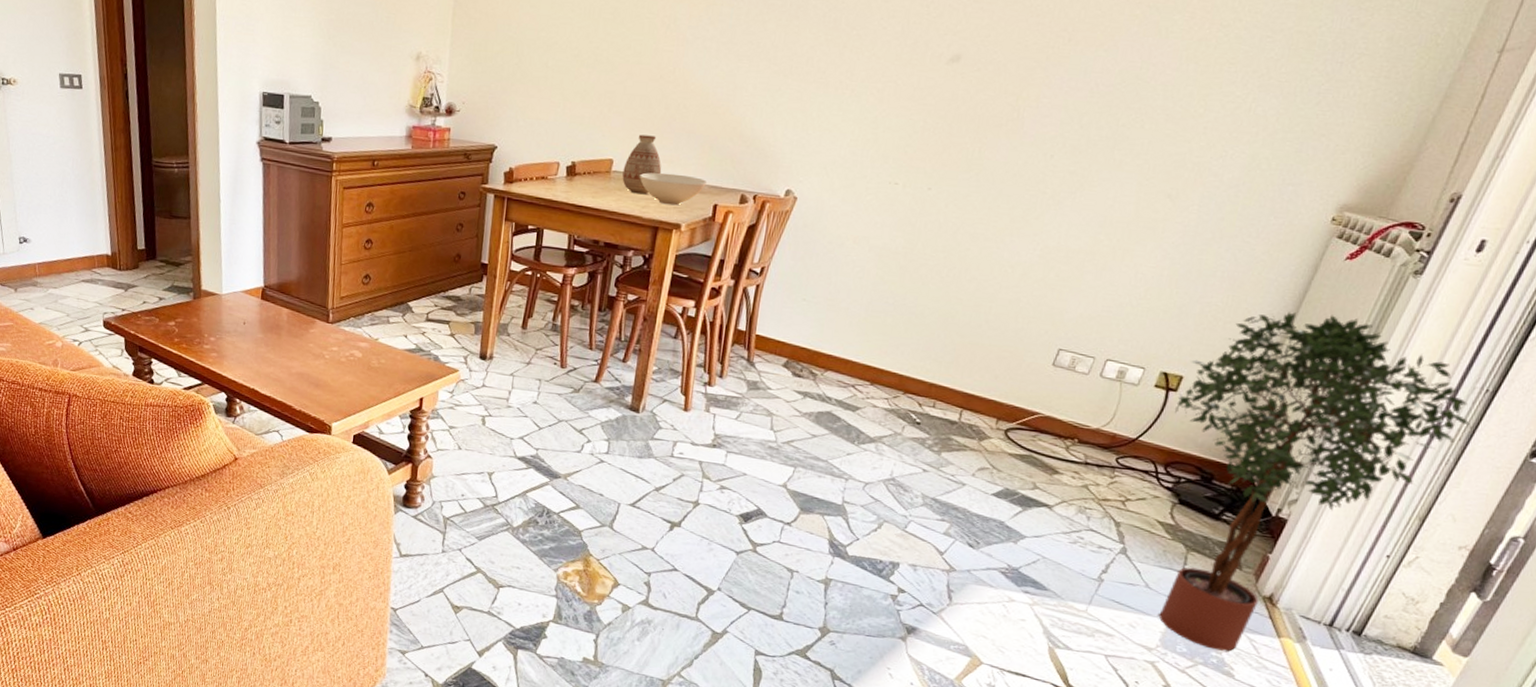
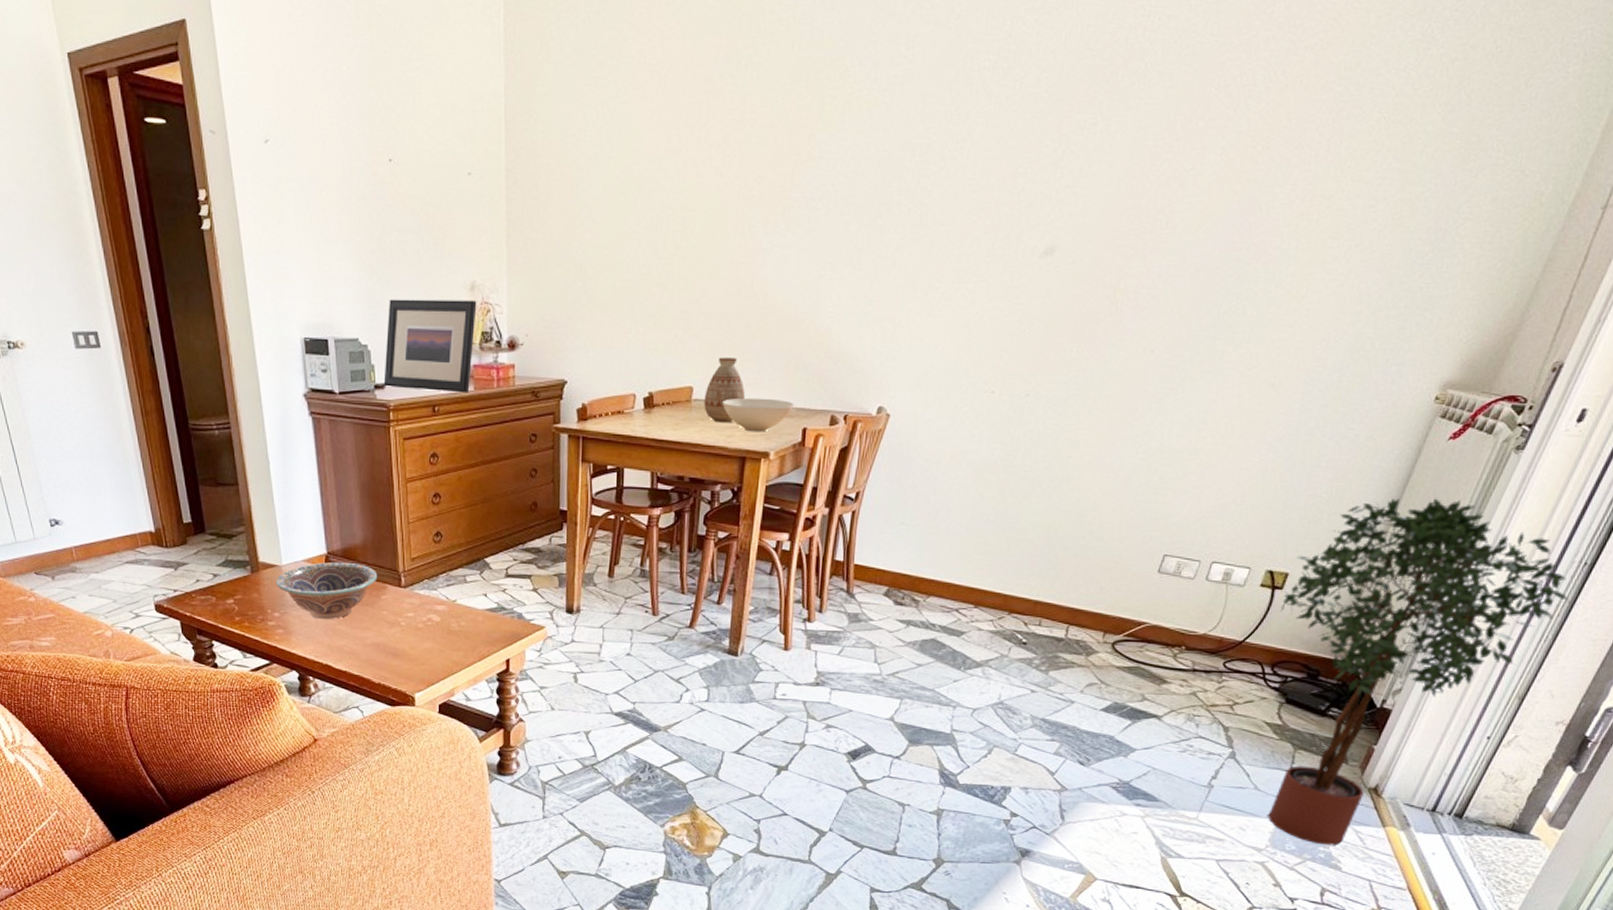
decorative bowl: none [215,294,308,348] -> present [276,561,378,620]
picture frame: none [330,63,421,151] -> present [383,299,477,393]

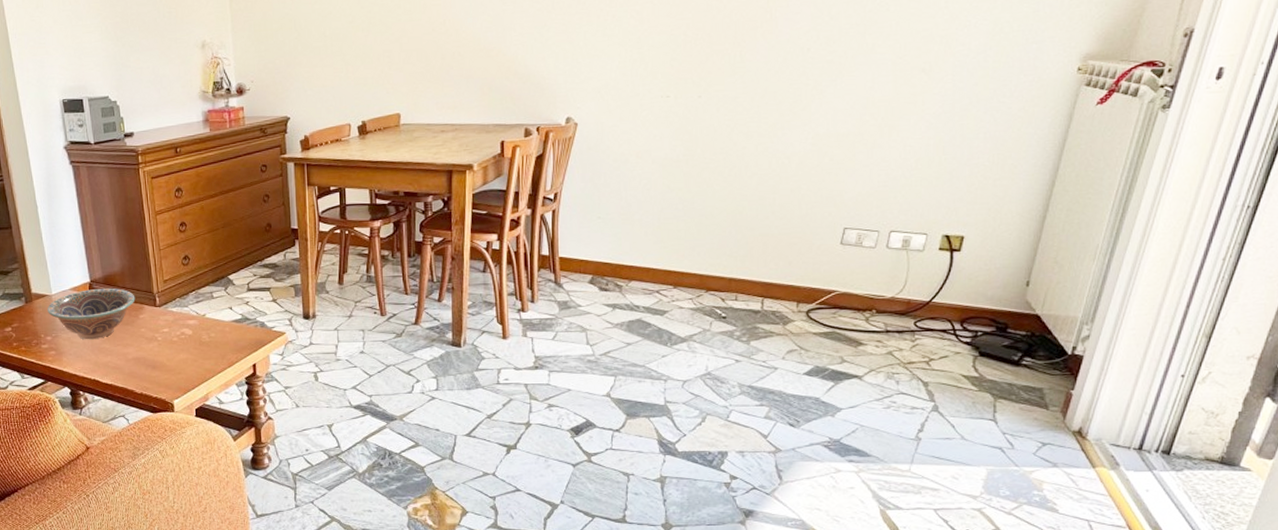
picture frame: present [383,299,477,393] -> none [131,56,208,135]
vase: present [704,357,746,423] -> none [411,86,447,143]
bowl: present [722,397,793,433] -> none [427,118,491,149]
potted tree: present [1268,498,1568,845] -> none [962,158,1238,488]

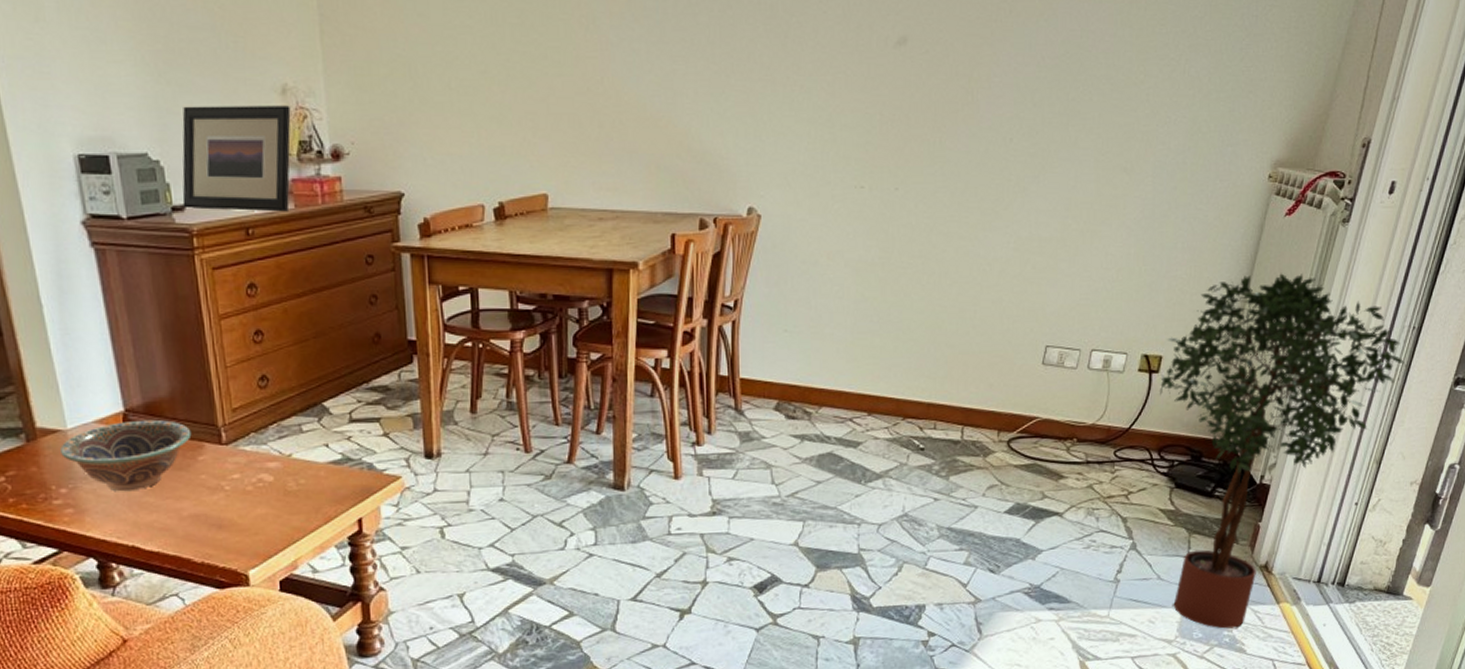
picture frame: none [131,56,208,135] -> present [182,105,291,212]
potted tree: none [962,158,1238,488] -> present [1160,273,1404,629]

